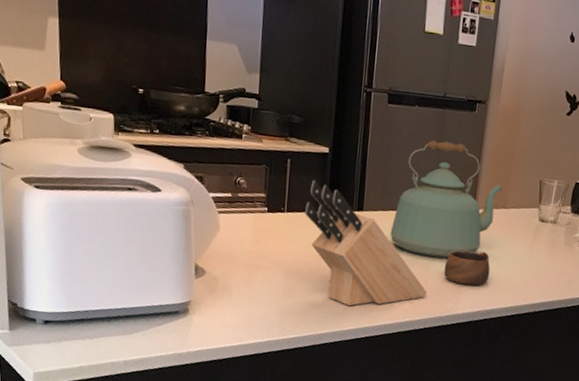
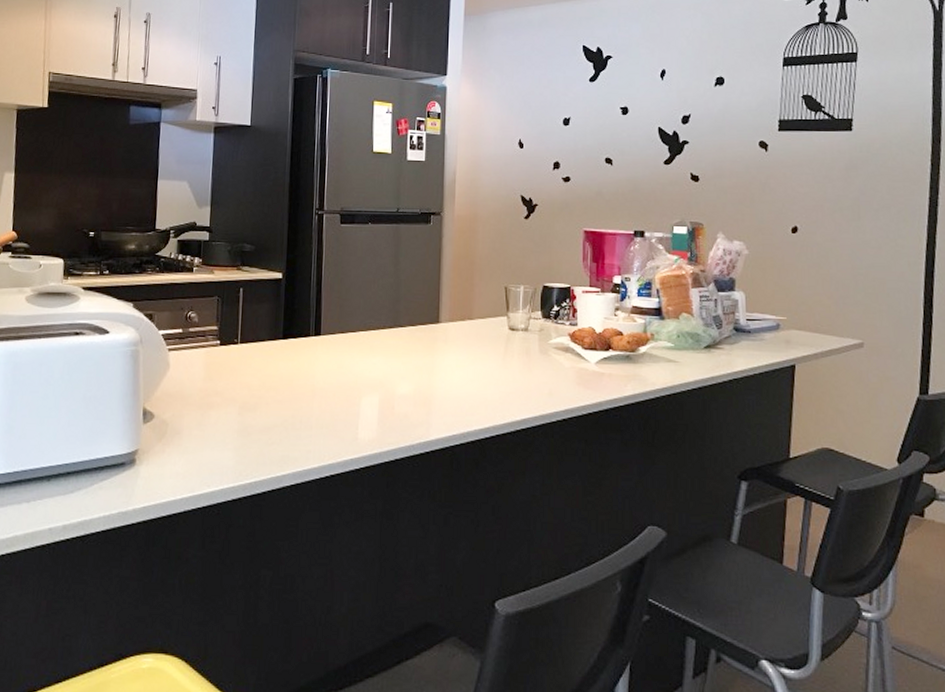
knife block: present [305,180,428,306] -> none [259,308,396,441]
kettle: present [390,140,503,258] -> none [350,256,466,379]
cup: present [443,250,491,286] -> none [411,369,462,407]

